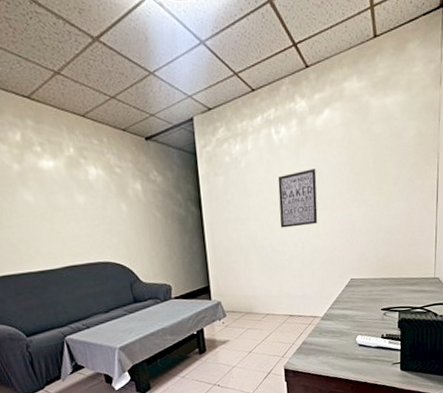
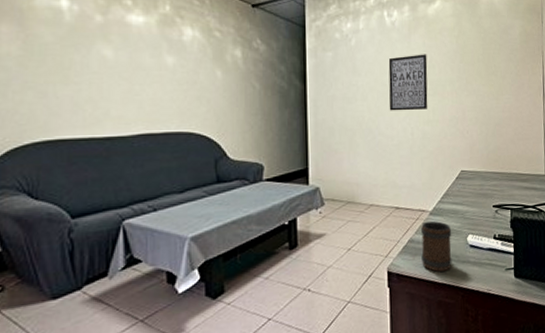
mug: none [313,325,342,368] -> present [421,221,452,272]

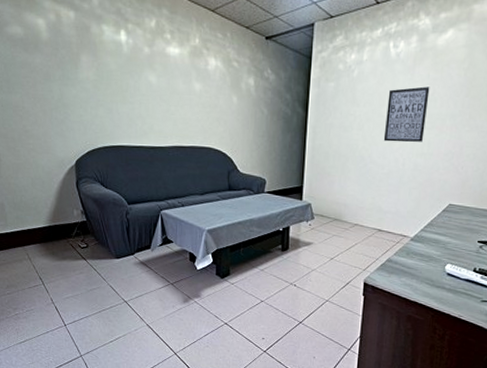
mug: present [421,221,452,272] -> none [397,246,431,292]

